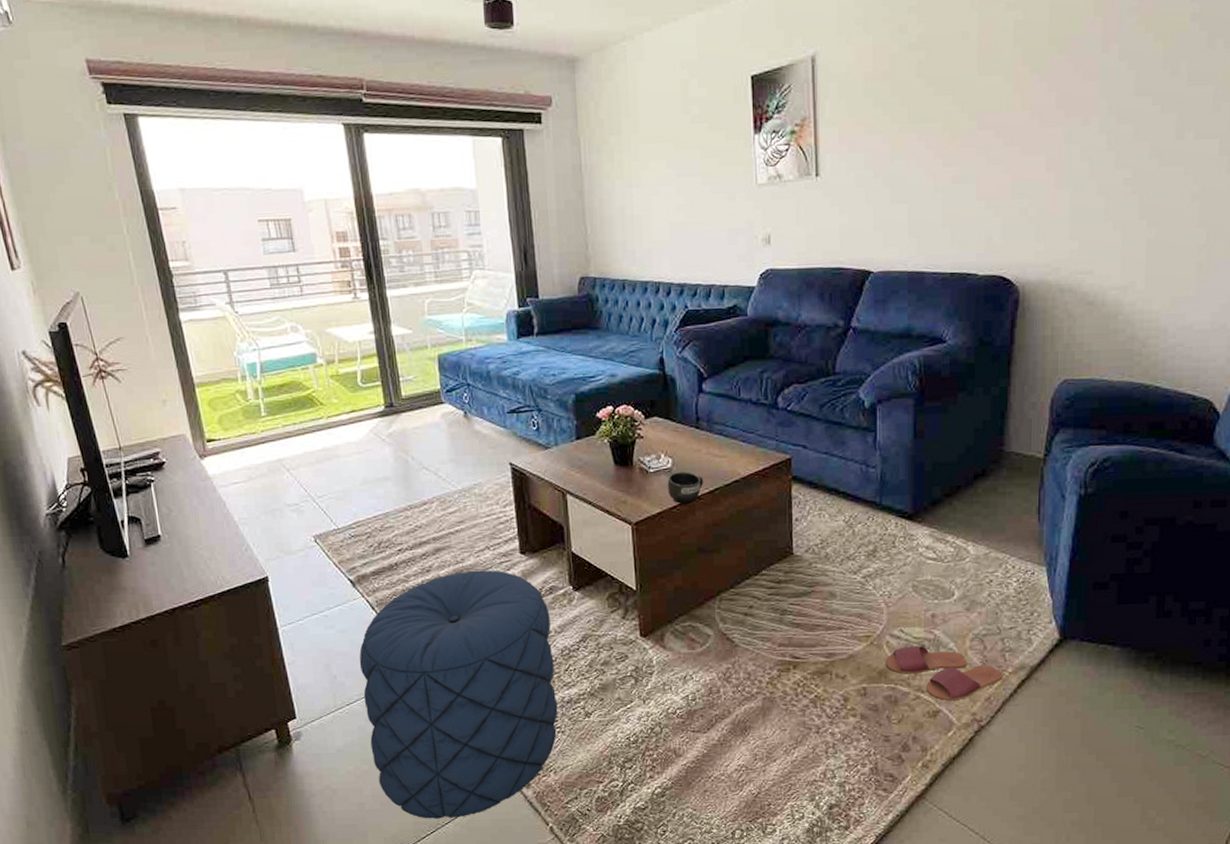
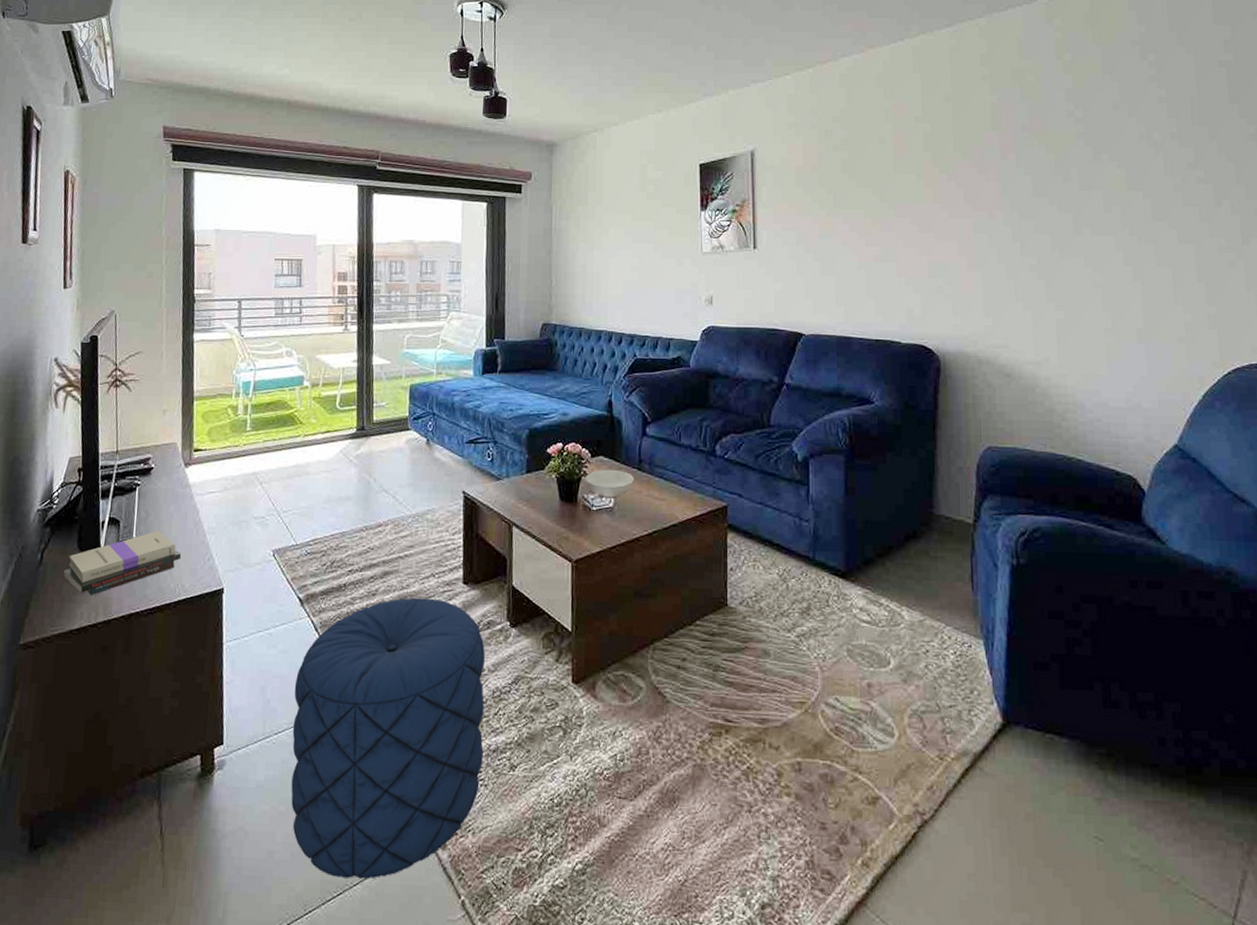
books: none [91,526,216,594] -> present [63,531,182,595]
bowl: none [639,429,692,459] -> present [585,469,634,498]
mug: present [667,472,704,505] -> none [608,512,644,546]
slippers: present [885,646,1003,701] -> none [820,718,945,787]

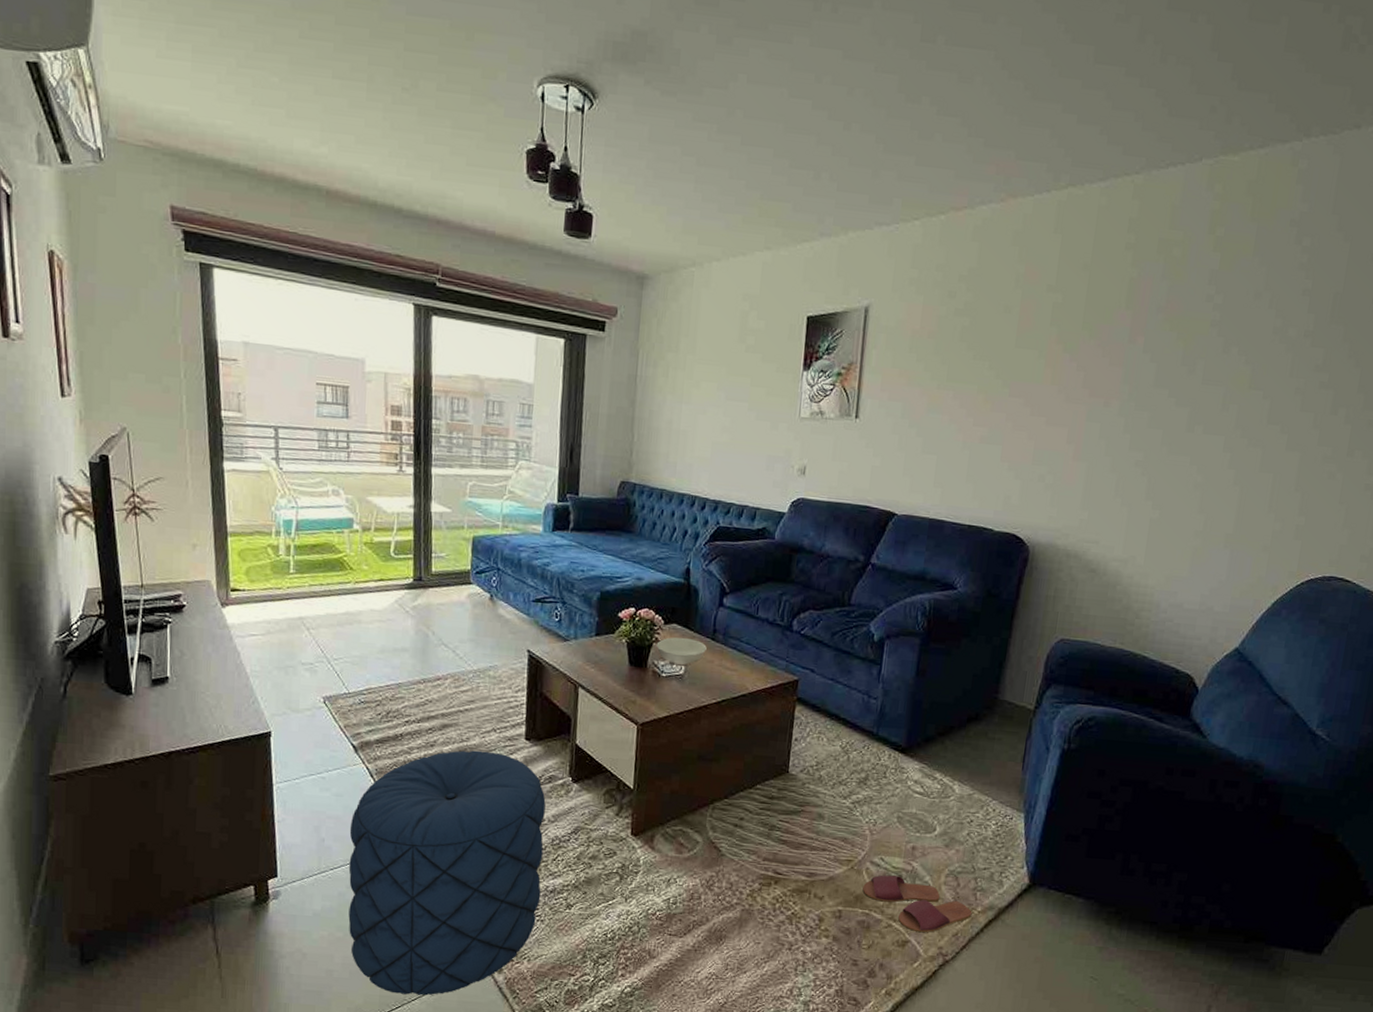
books: present [63,531,182,595] -> none [91,671,223,731]
slippers: none [820,718,945,787] -> present [862,875,972,933]

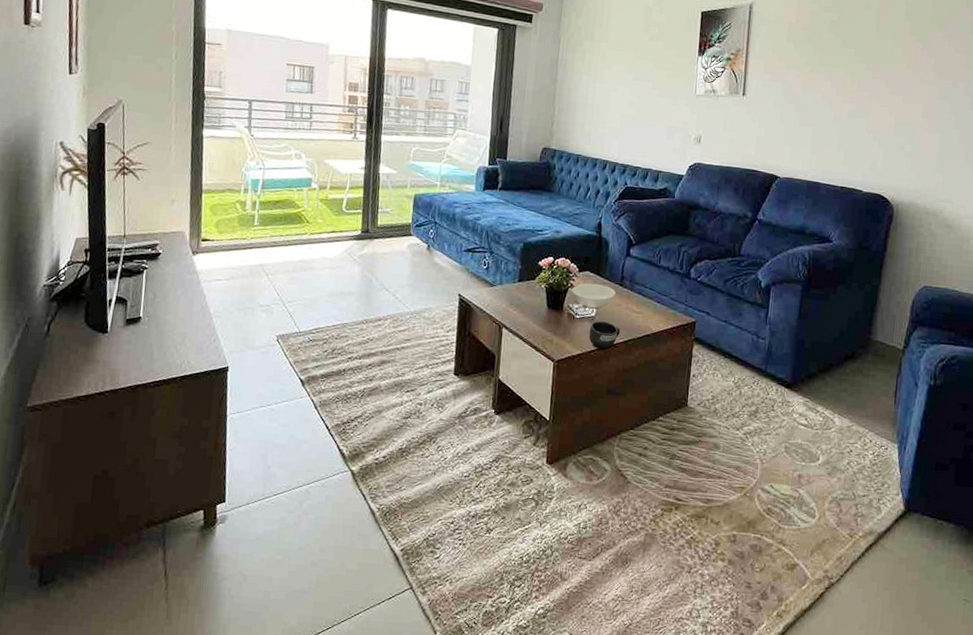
pouf: present [348,750,546,996] -> none [287,384,471,617]
mug: none [676,679,713,712] -> present [589,321,621,351]
slippers: present [862,875,972,933] -> none [754,501,854,557]

